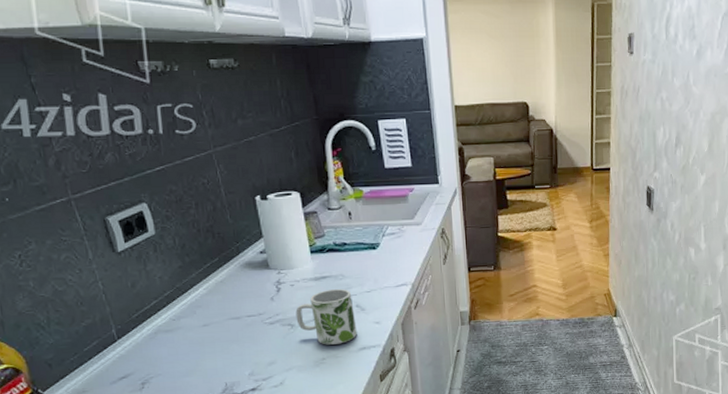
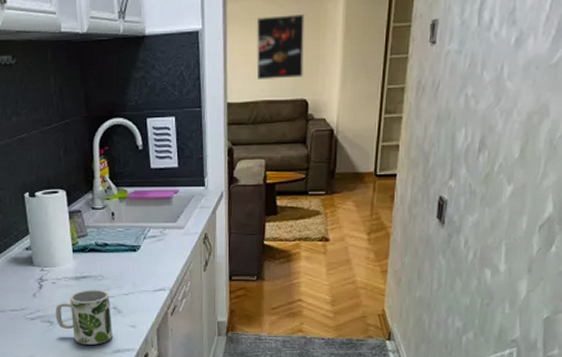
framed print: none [476,25,522,84] -> present [256,13,305,79]

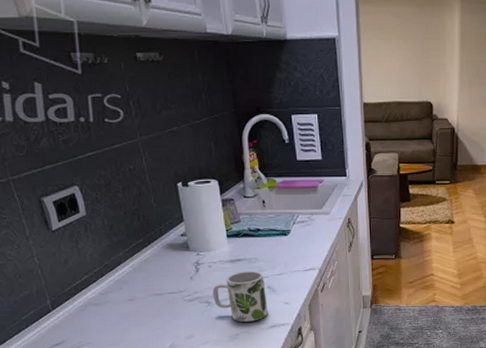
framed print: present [256,13,305,79] -> none [386,27,427,83]

